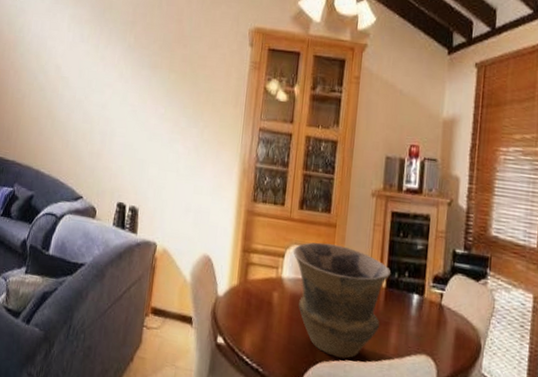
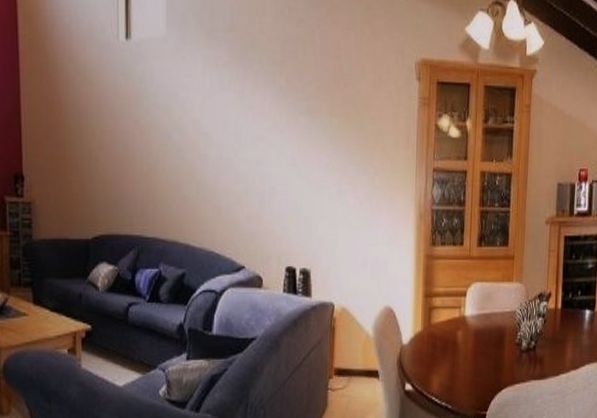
vase: present [293,242,391,359] -> none [474,276,566,380]

